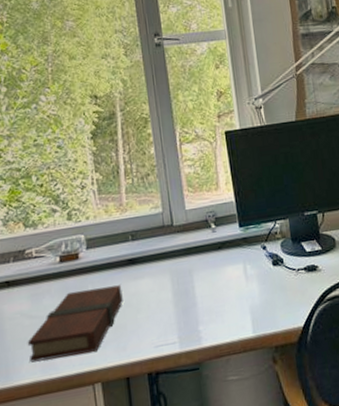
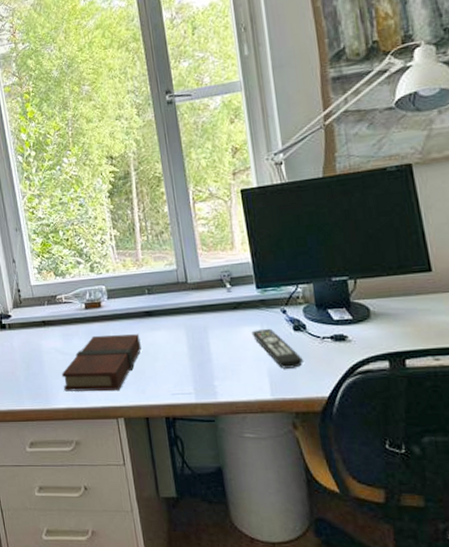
remote control: none [235,265,281,304] -> present [251,328,303,369]

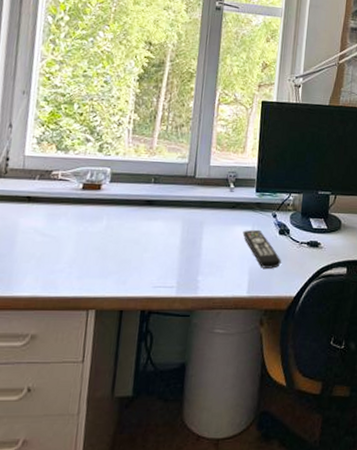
book: present [61,334,142,392] -> none [33,219,135,281]

